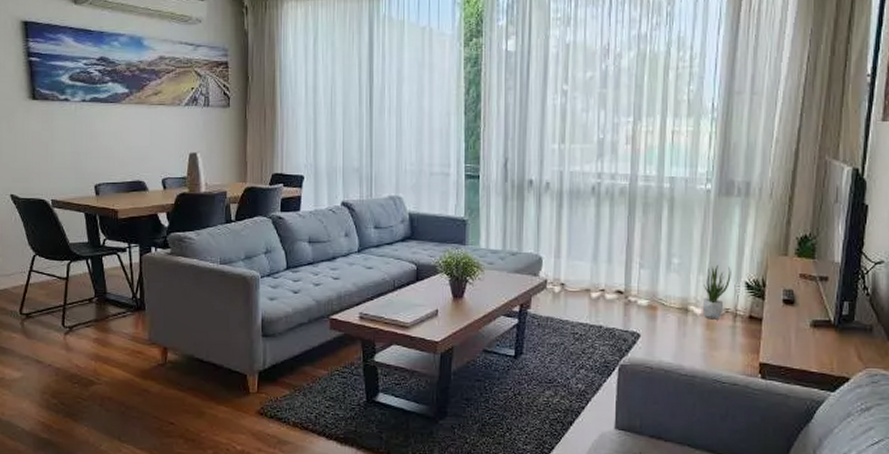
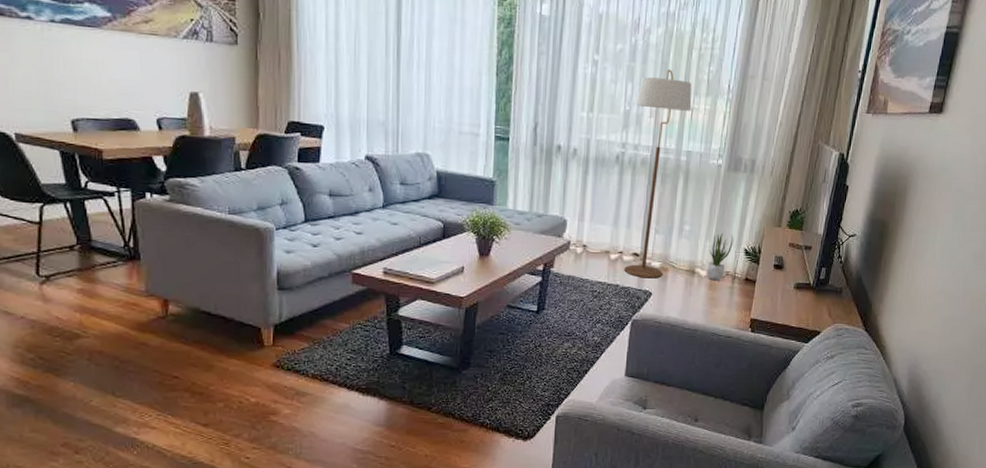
floor lamp: none [607,93,672,318] -> present [624,69,692,279]

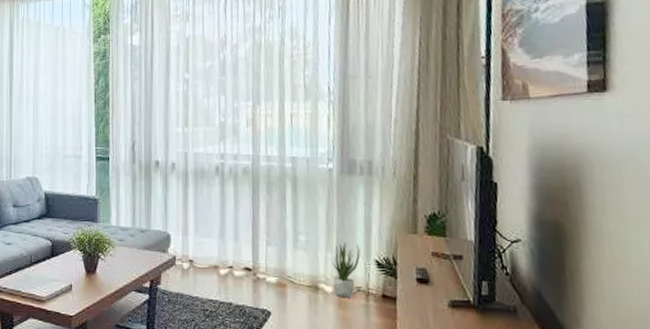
floor lamp: present [624,69,692,279] -> none [231,79,291,296]

